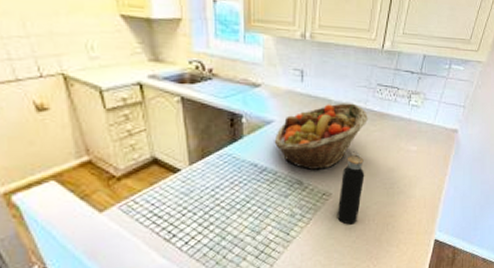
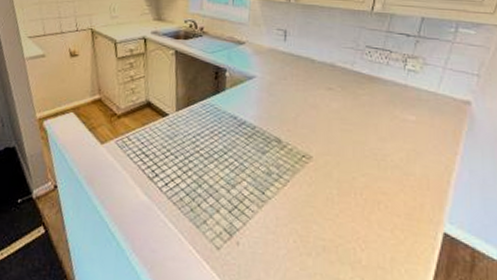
fruit basket: present [274,103,368,171] -> none [254,63,355,130]
water bottle: present [337,151,365,225] -> none [317,114,351,195]

